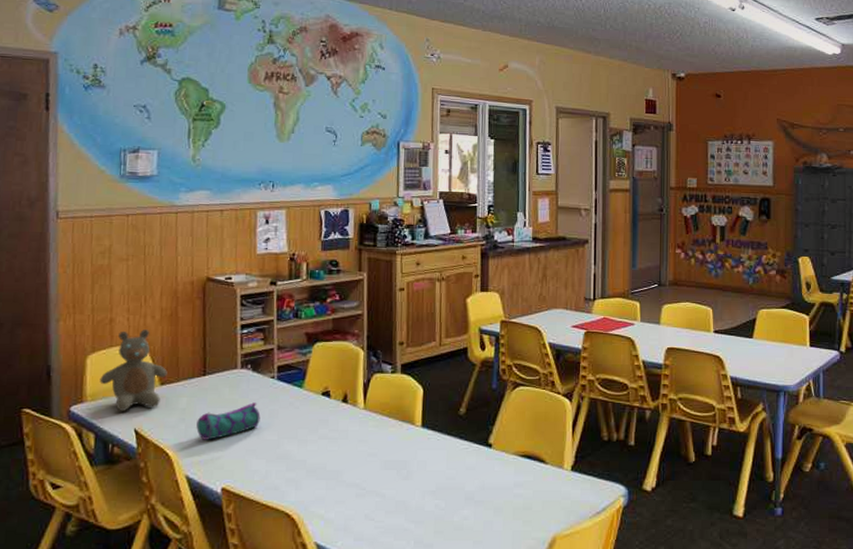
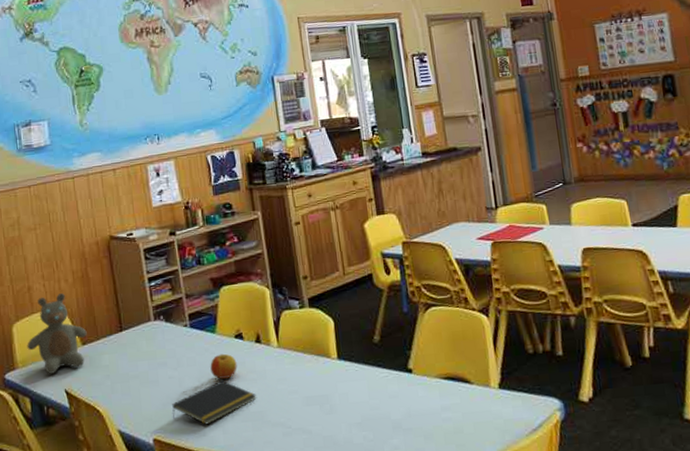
pencil case: present [196,402,261,440] -> none [121,352,180,394]
notepad: none [246,436,335,479] -> present [172,380,256,425]
apple: none [292,409,320,434] -> present [210,353,237,379]

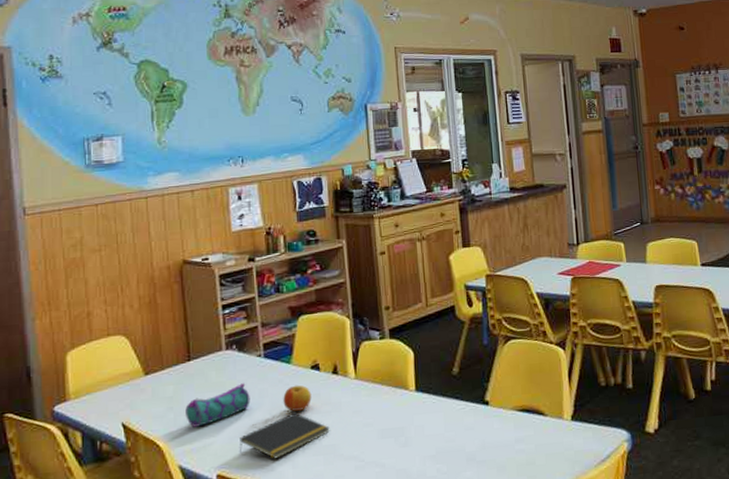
teddy bear: present [27,293,87,374] -> none [82,320,151,406]
pencil case: none [121,352,180,394] -> present [185,383,250,427]

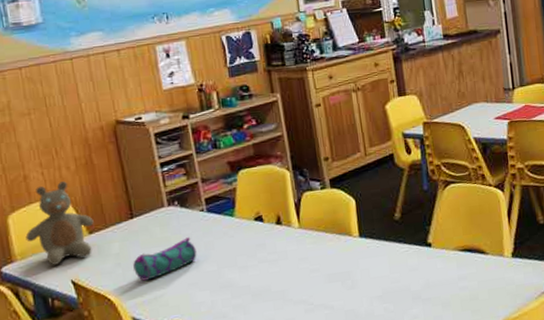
teddy bear: none [82,320,151,406] -> present [25,181,94,265]
notepad: present [240,412,330,459] -> none [189,262,278,307]
apple: present [283,385,312,412] -> none [229,236,258,262]

